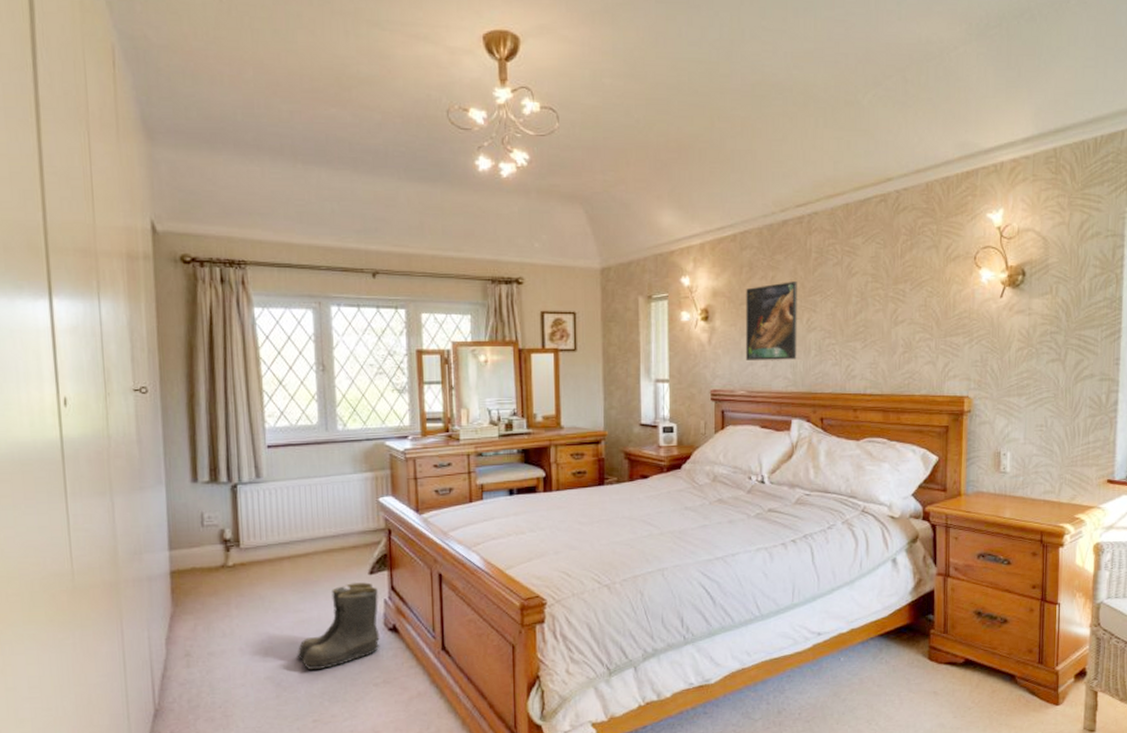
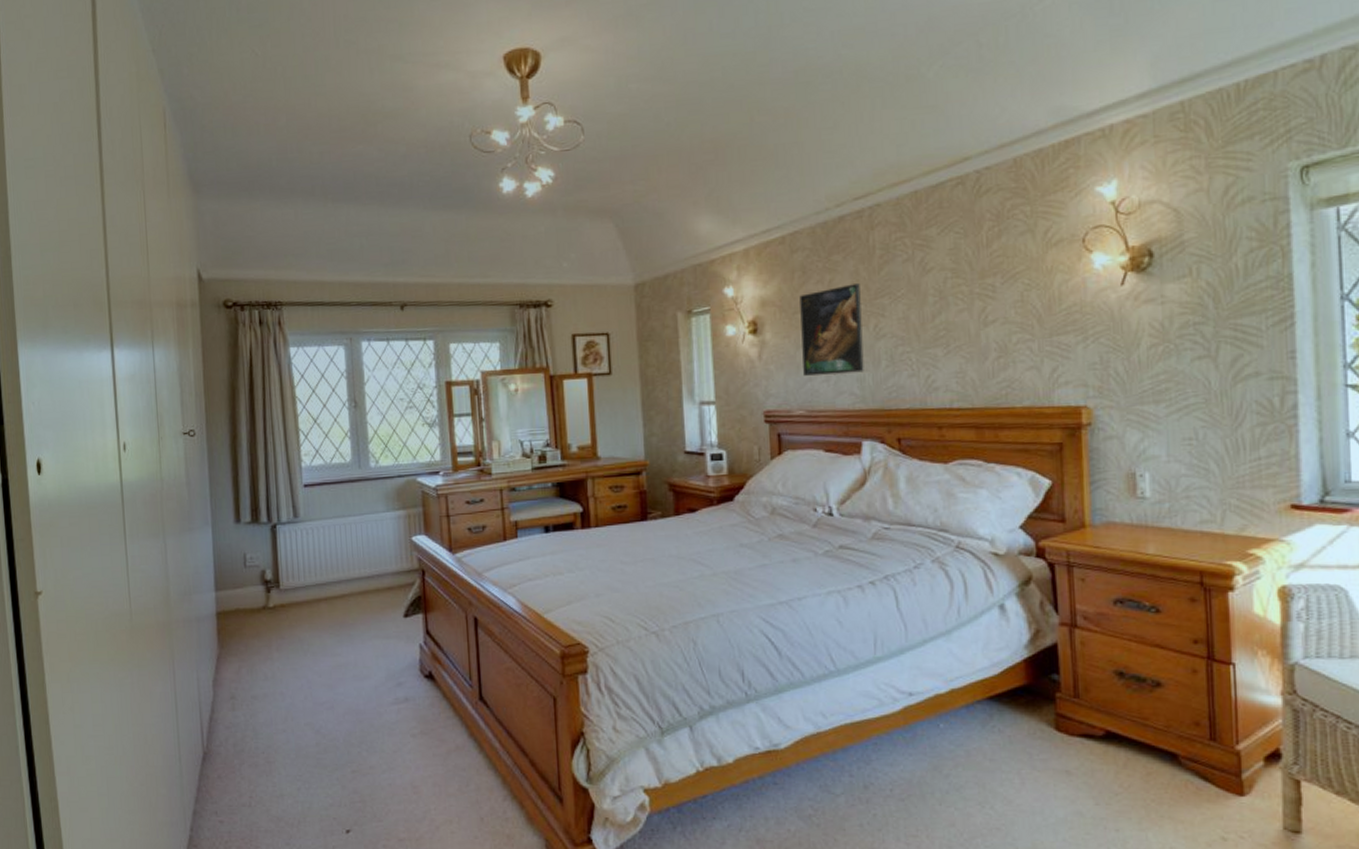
boots: present [297,582,380,670] -> none [335,626,417,718]

